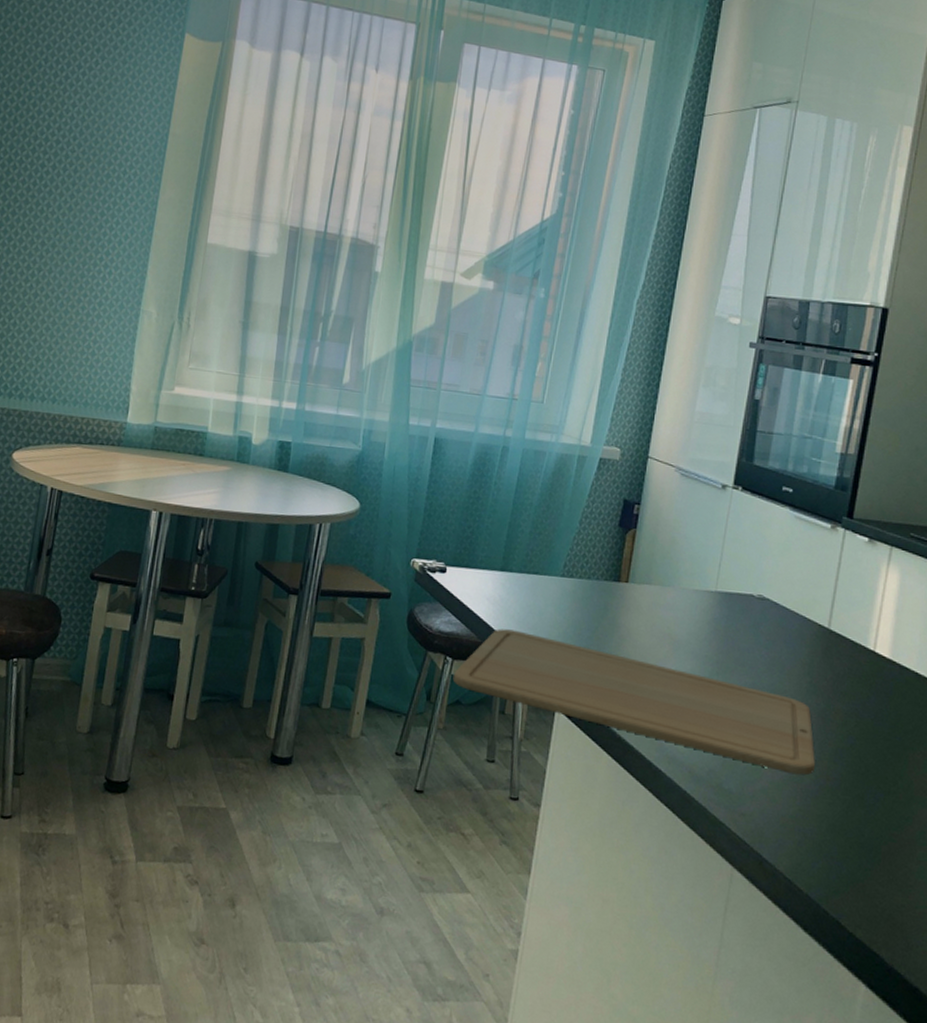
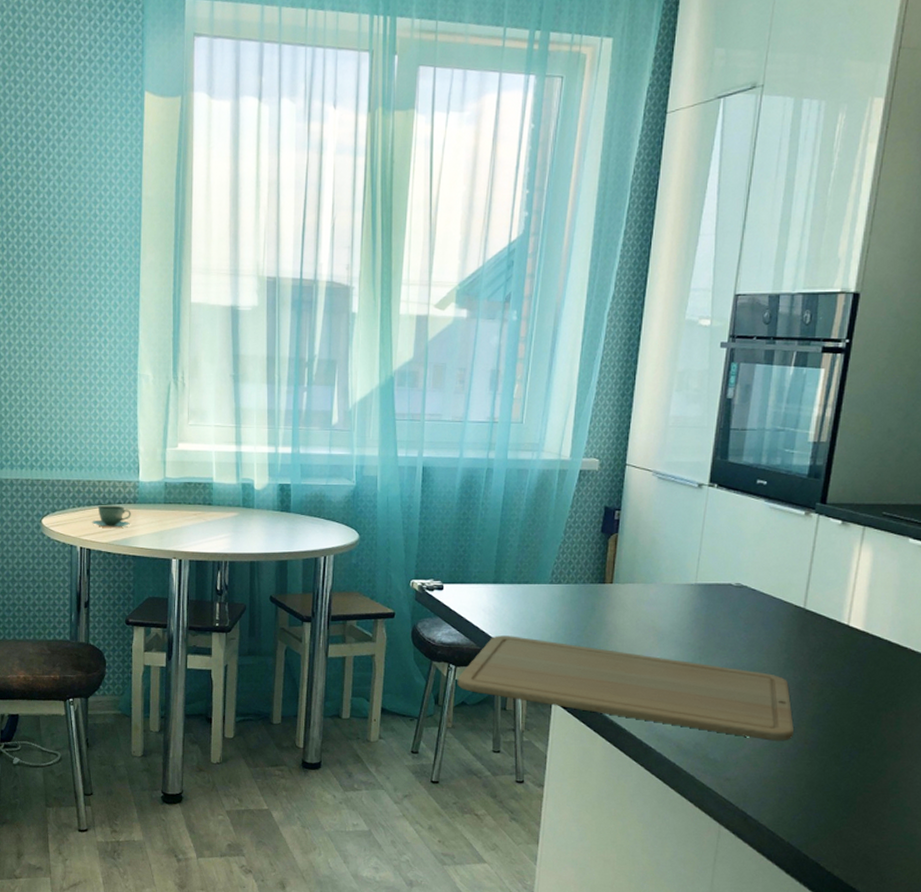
teacup: none [67,444,113,471] -> present [91,505,131,528]

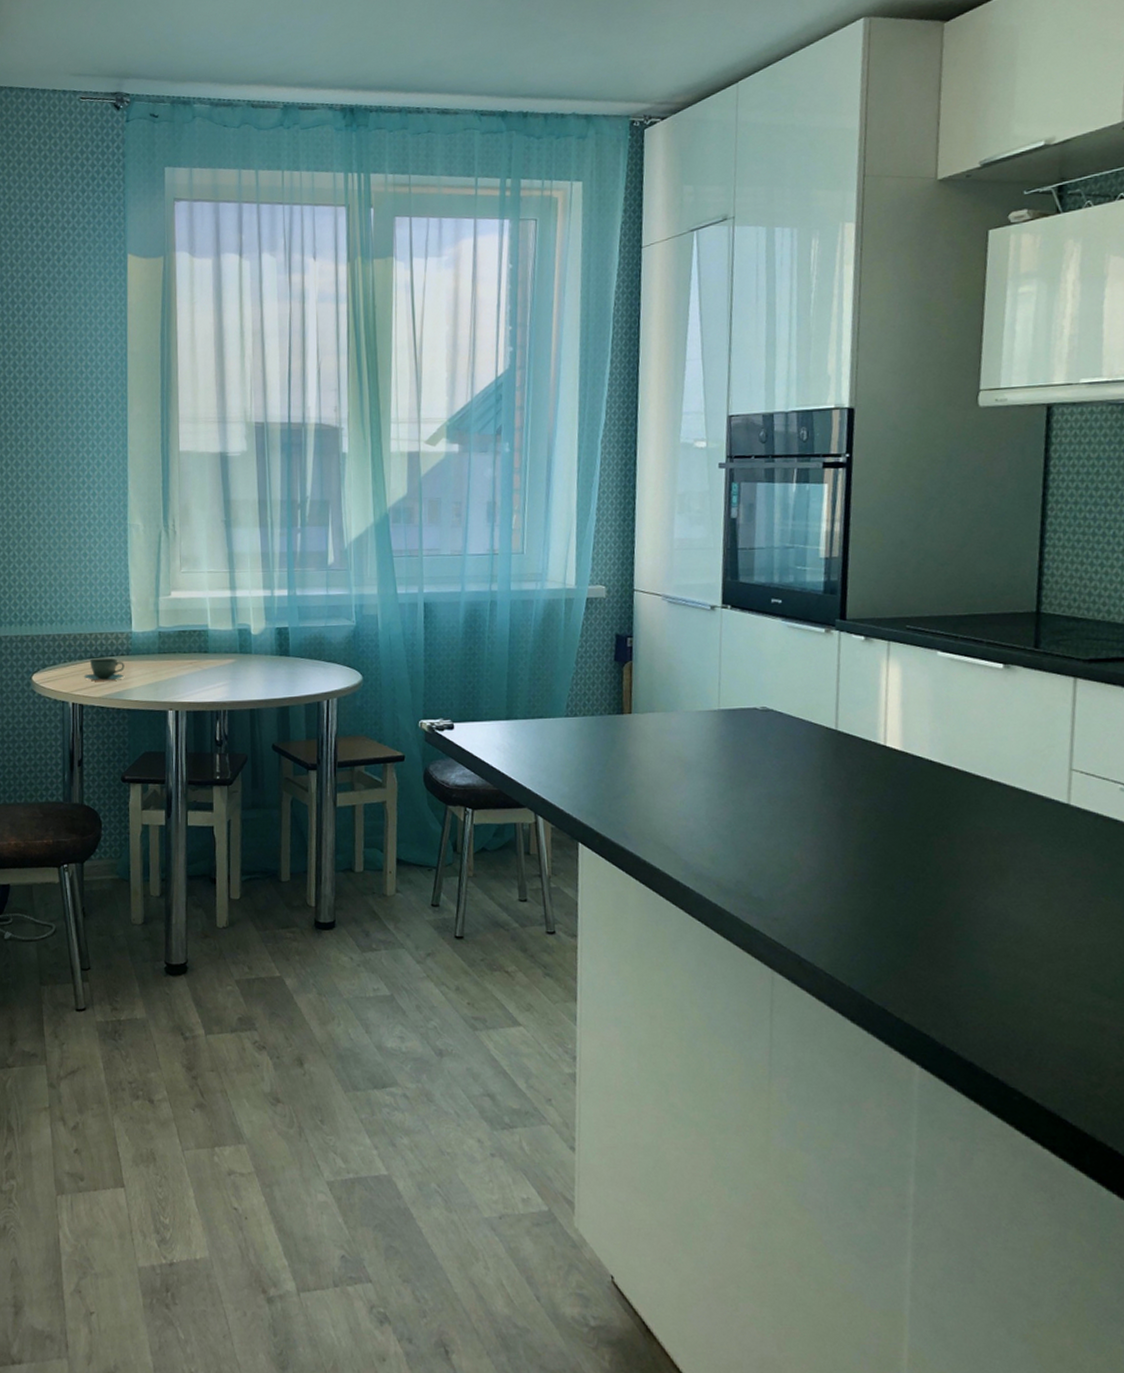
chopping board: present [457,635,794,741] -> none [475,774,841,875]

